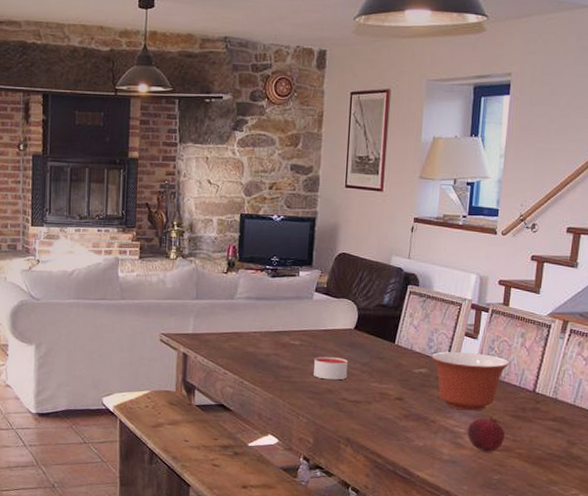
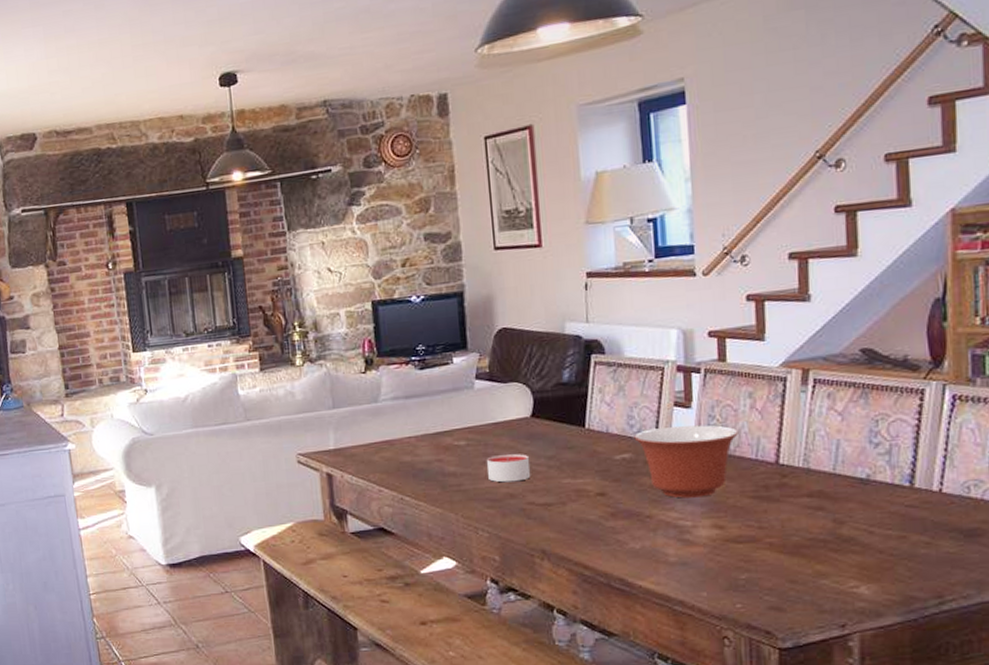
fruit: present [466,414,505,452] -> none [695,499,747,547]

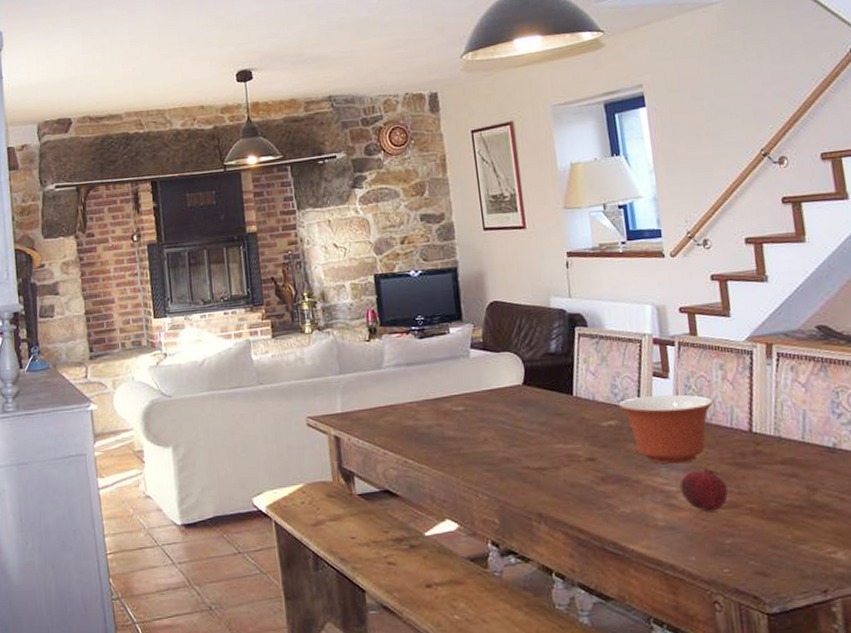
candle: present [487,453,531,483] -> none [484,419,525,447]
fruit: none [695,499,747,547] -> present [679,465,728,512]

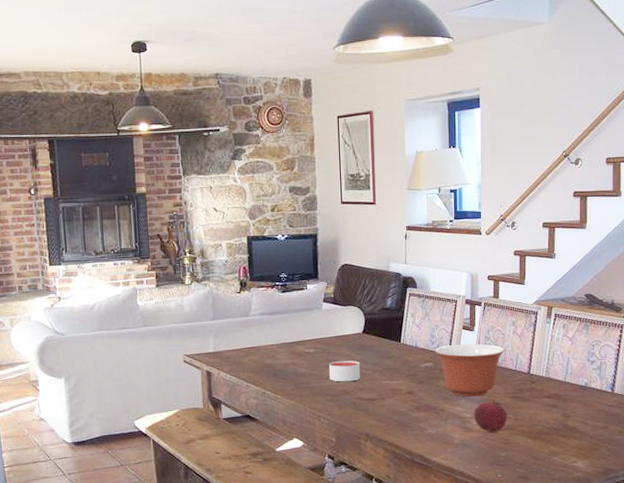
candle: none [484,419,525,447] -> present [329,360,361,382]

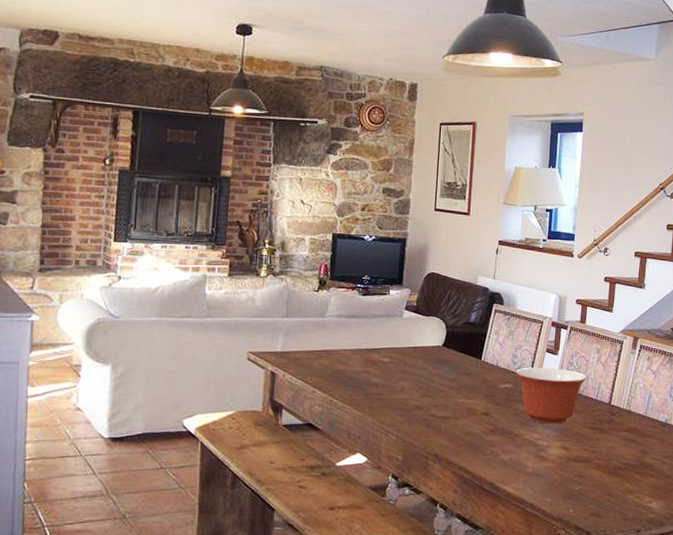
candle: present [329,360,361,382] -> none [403,373,437,397]
fruit: present [473,398,507,433] -> none [549,427,584,464]

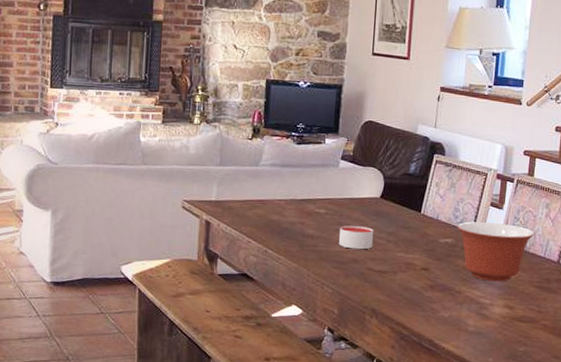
candle: none [403,373,437,397] -> present [339,225,374,250]

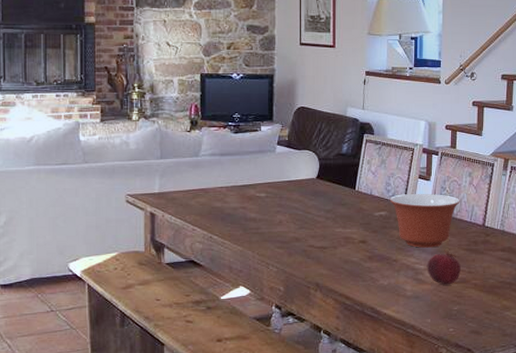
candle: present [339,225,374,250] -> none [281,206,313,229]
fruit: none [492,285,530,324] -> present [426,250,461,285]

